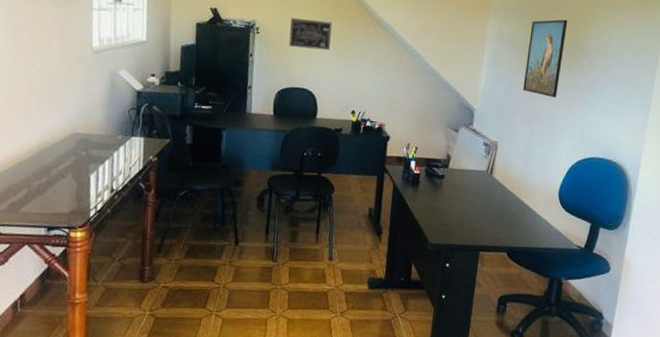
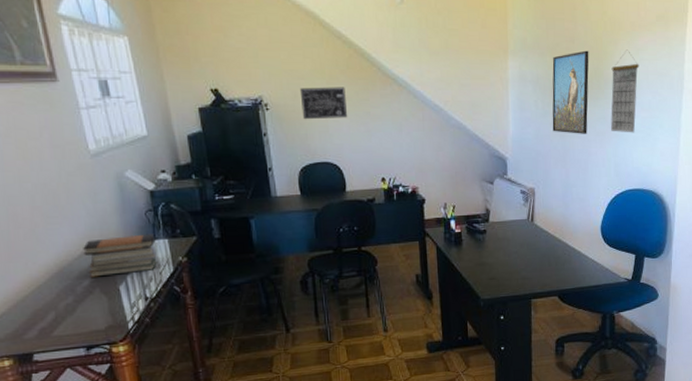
book stack: none [65,128,132,165] -> present [83,233,157,278]
calendar: none [581,24,616,104] -> present [611,49,640,133]

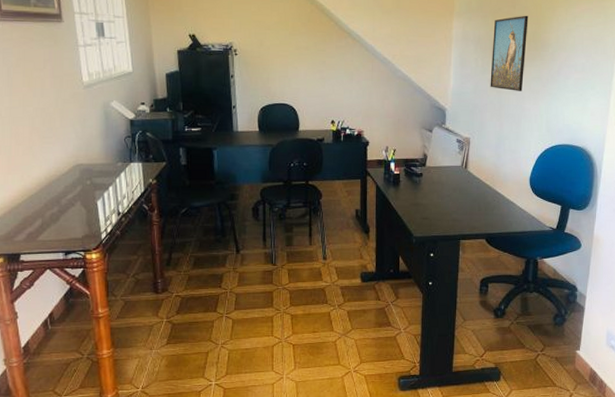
book stack: present [83,233,157,278] -> none [70,157,131,192]
wall art: present [299,87,348,120] -> none [265,37,306,66]
calendar: present [611,49,640,133] -> none [545,16,575,93]

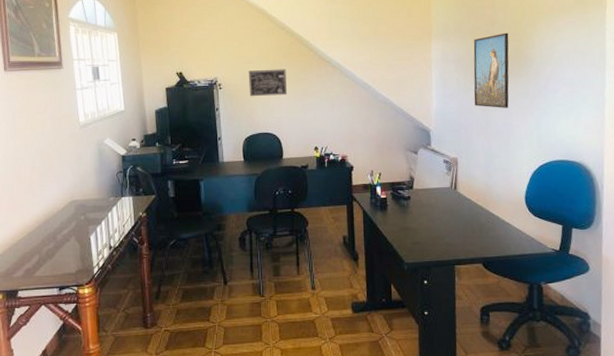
wall art: none [265,37,306,66] -> present [248,69,288,97]

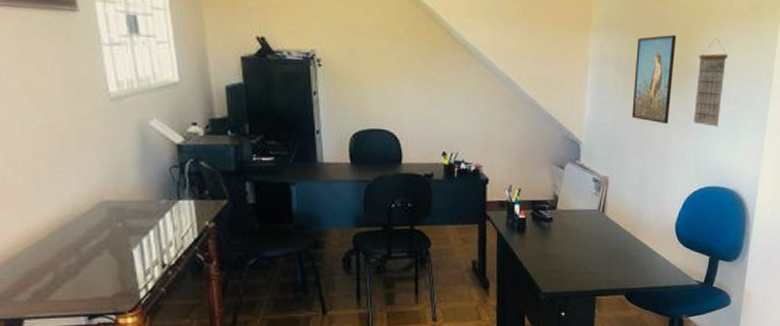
wall art: present [248,69,288,97] -> none [358,45,410,83]
calendar: none [531,31,560,107] -> present [694,38,728,127]

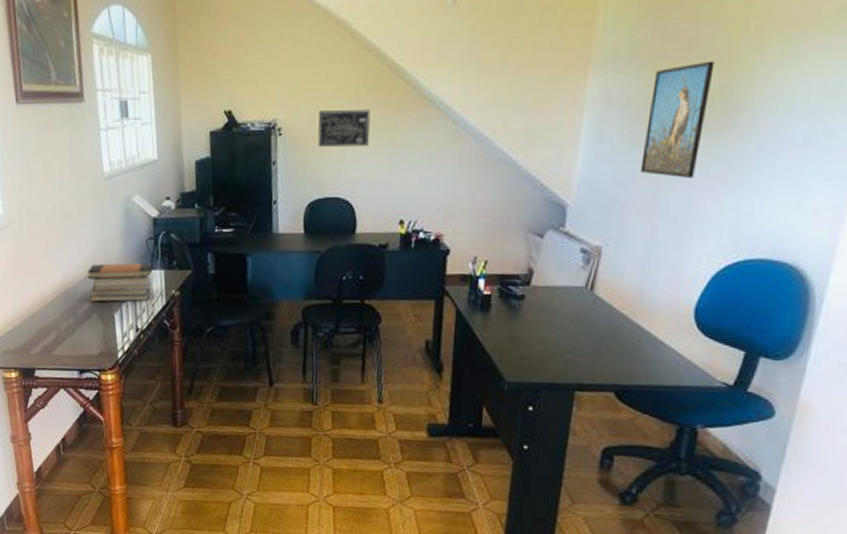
book stack: none [93,192,180,237] -> present [87,262,152,302]
wall art: none [358,45,410,83] -> present [317,109,371,148]
calendar: present [694,38,728,127] -> none [734,58,797,180]

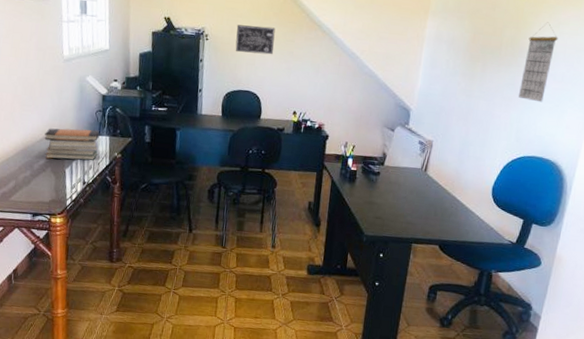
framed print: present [640,61,715,178] -> none [459,18,509,97]
calendar: none [734,58,797,180] -> present [519,22,558,103]

